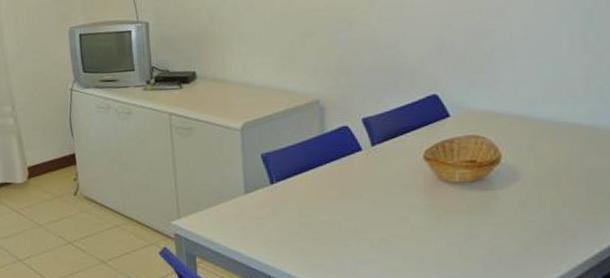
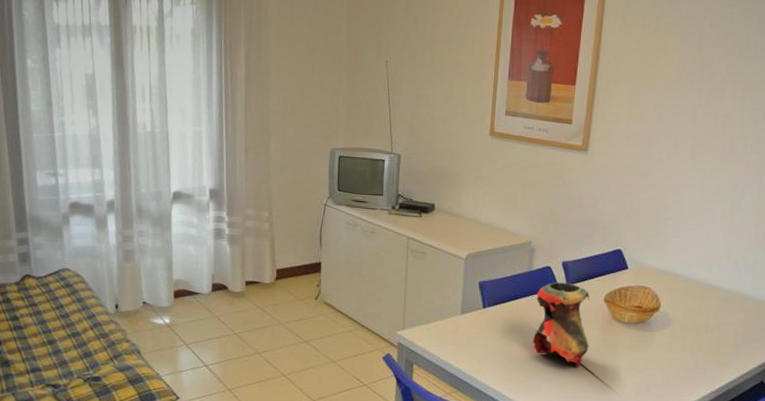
vase: none [335,142,412,242] -> present [532,282,590,367]

